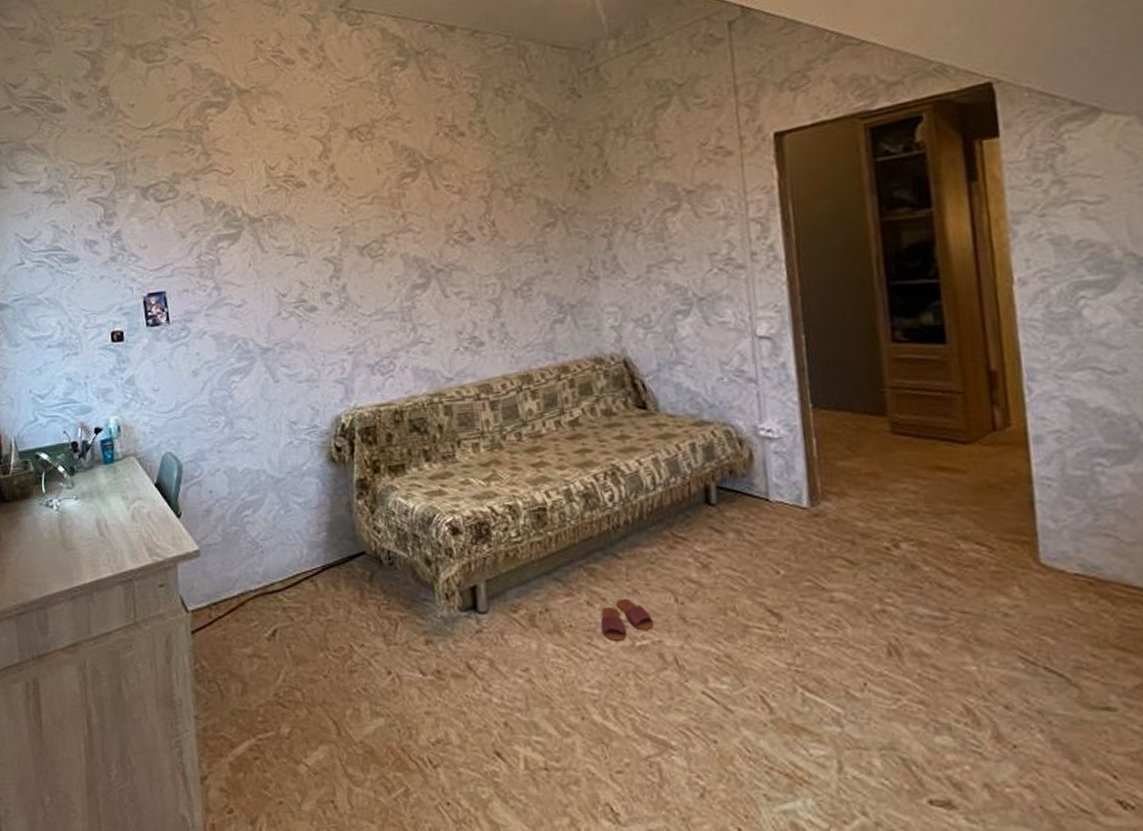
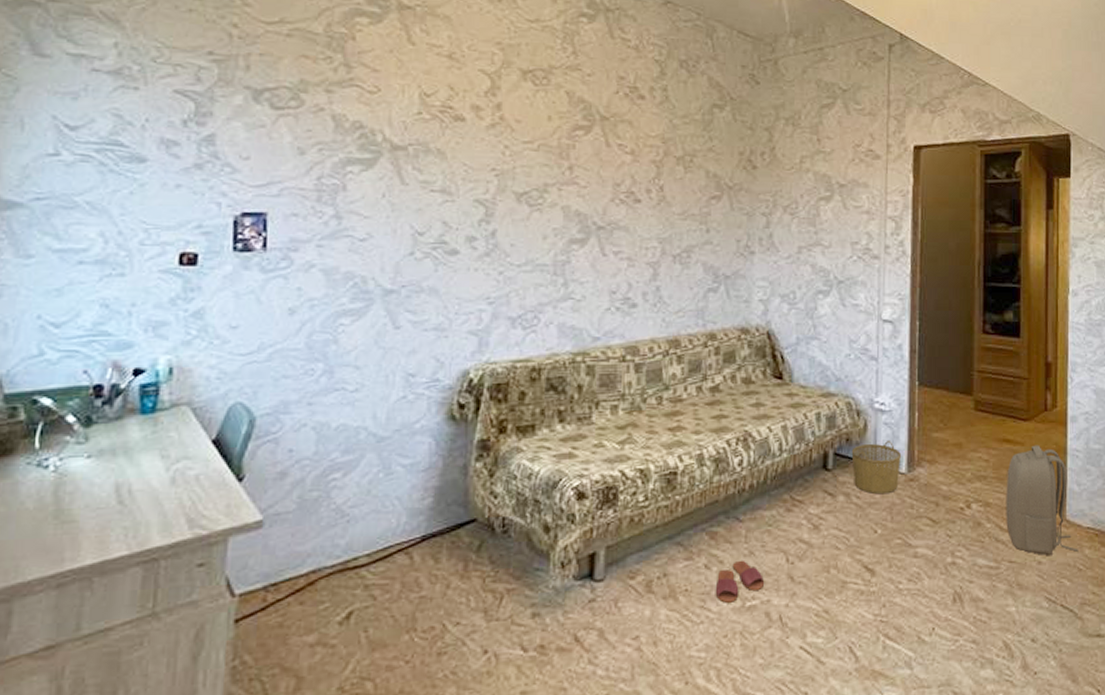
basket: none [737,472,801,532] -> present [851,441,902,495]
backpack: none [944,472,1064,607] -> present [1006,445,1079,556]

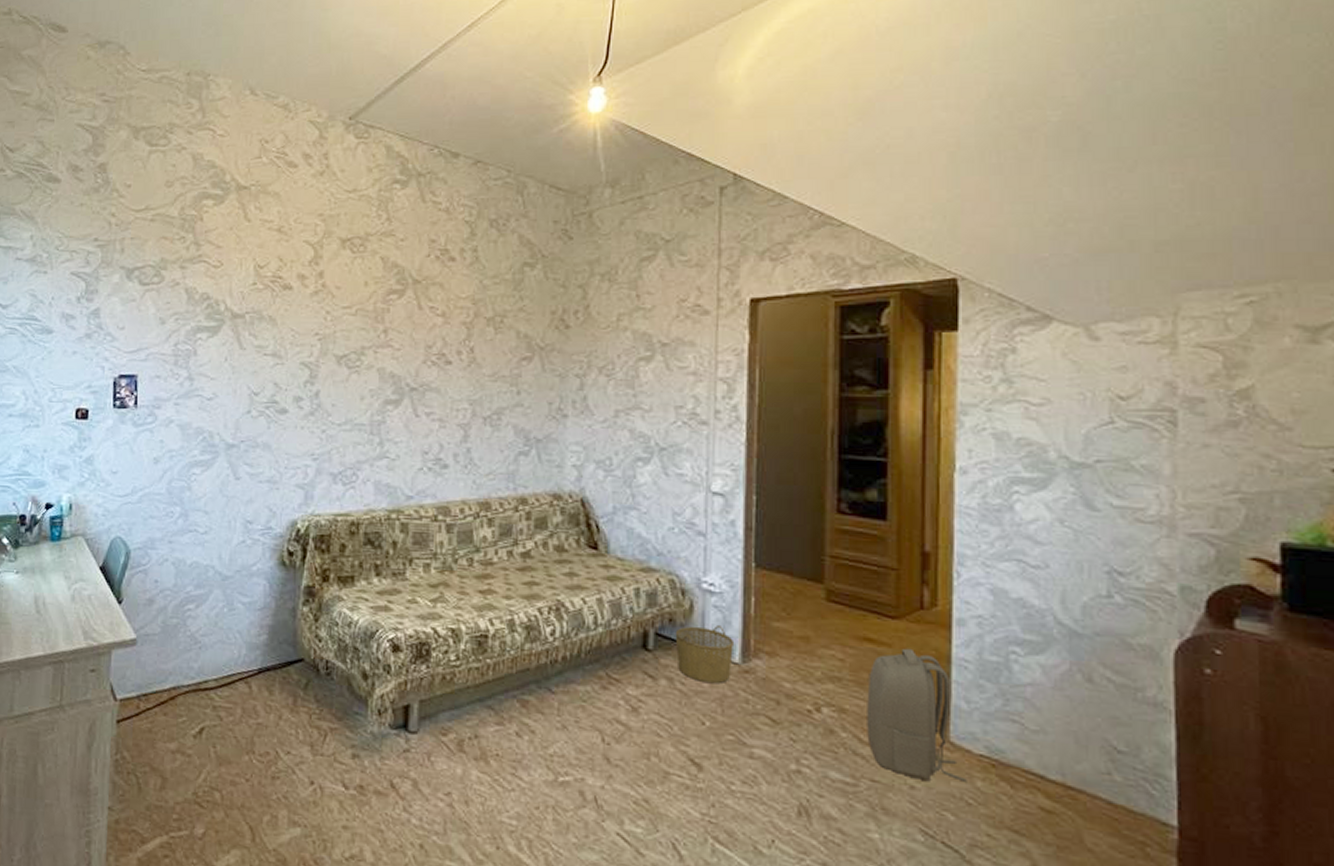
slippers: present [715,560,764,603] -> none [526,732,577,775]

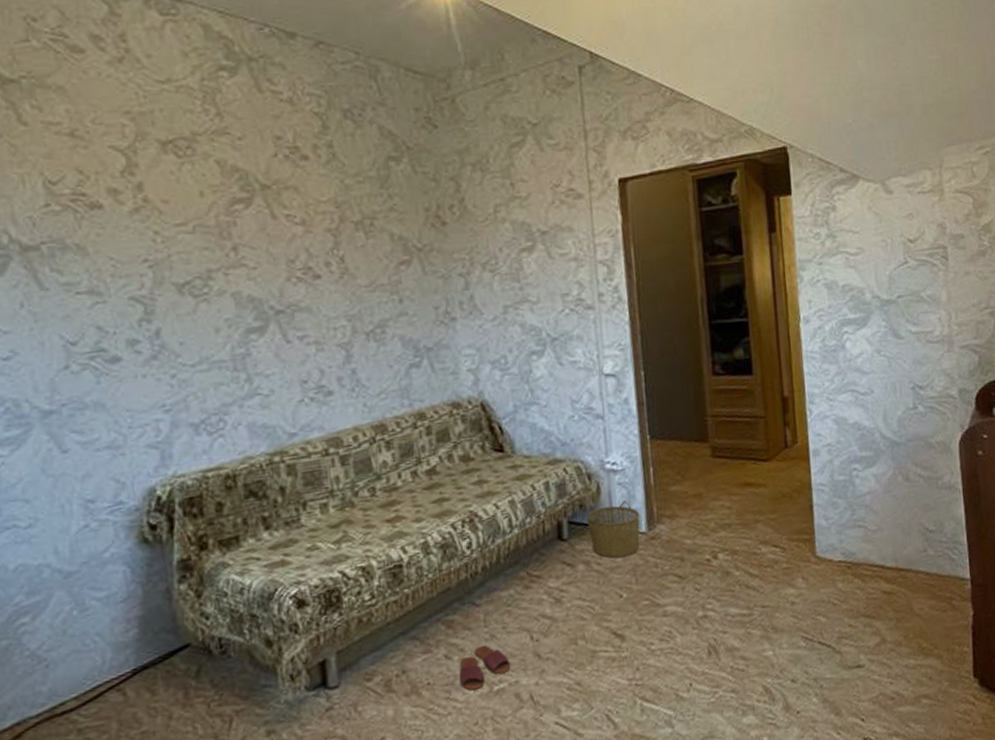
slippers: none [526,732,577,775] -> present [459,644,510,691]
backpack: present [867,648,967,782] -> none [750,484,832,596]

